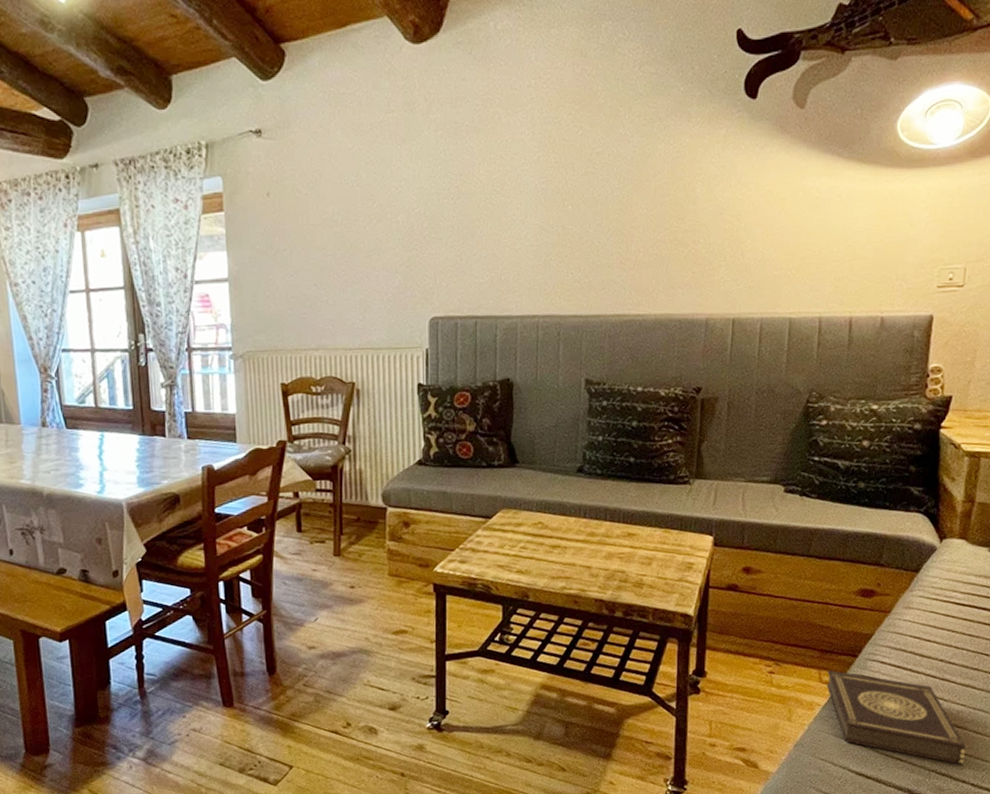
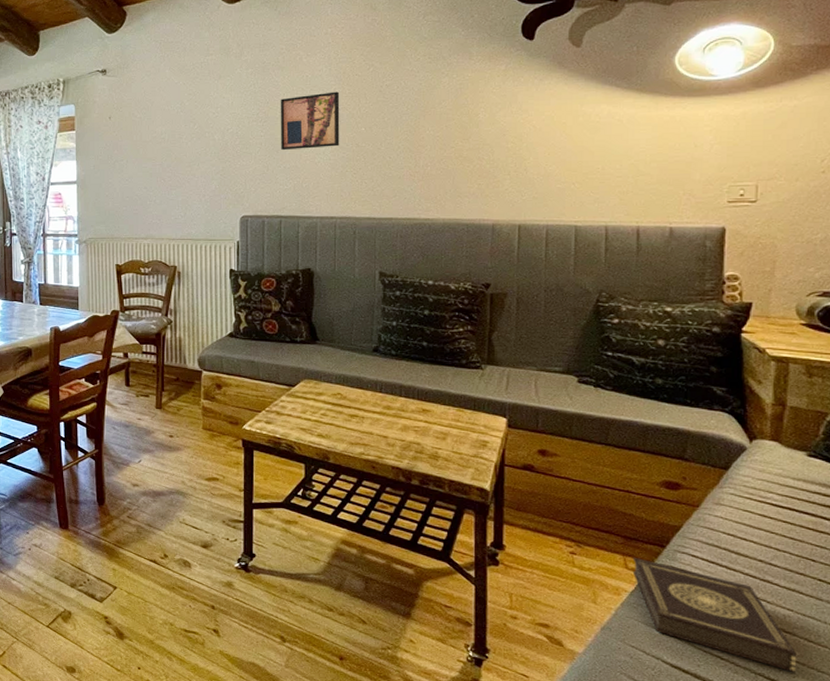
wall art: none [475,160,544,235] -> present [280,91,340,151]

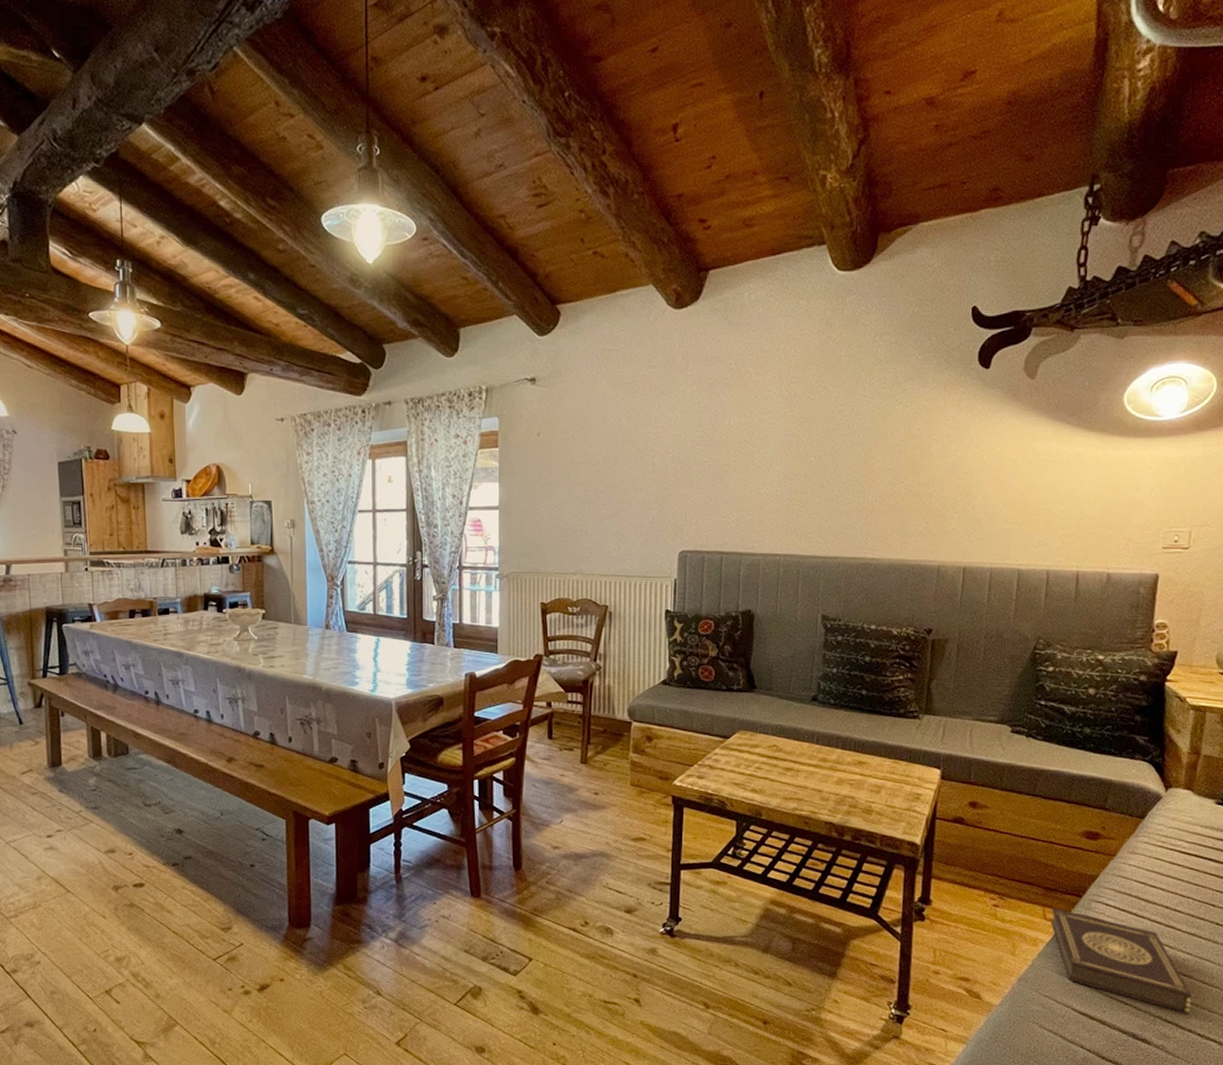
wall art: present [280,91,340,151] -> none [725,415,790,479]

